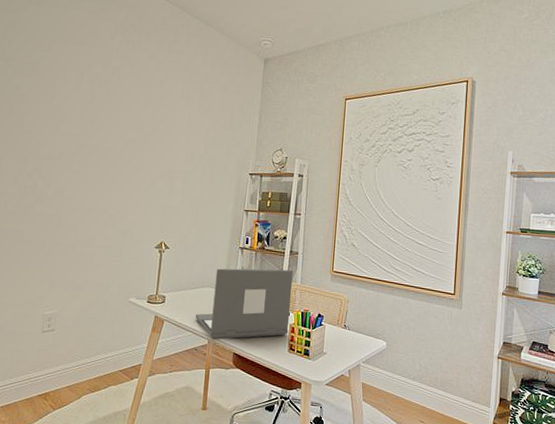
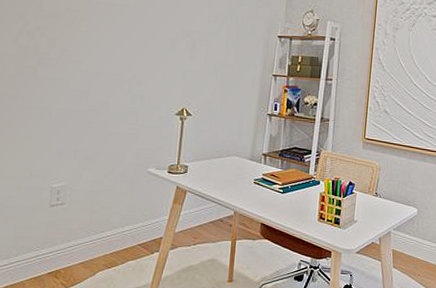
laptop: present [195,268,293,340] -> none [220,136,324,210]

